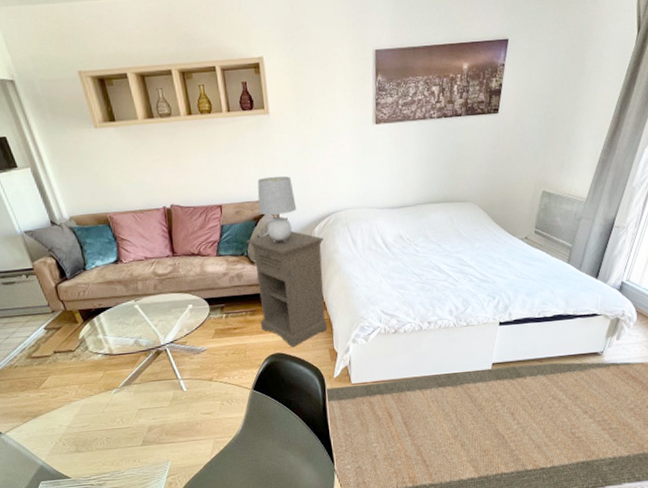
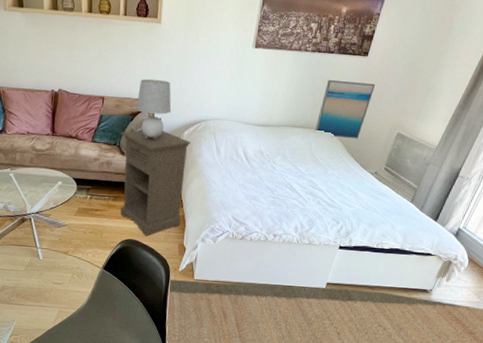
wall art: none [453,142,512,208] -> present [314,79,376,139]

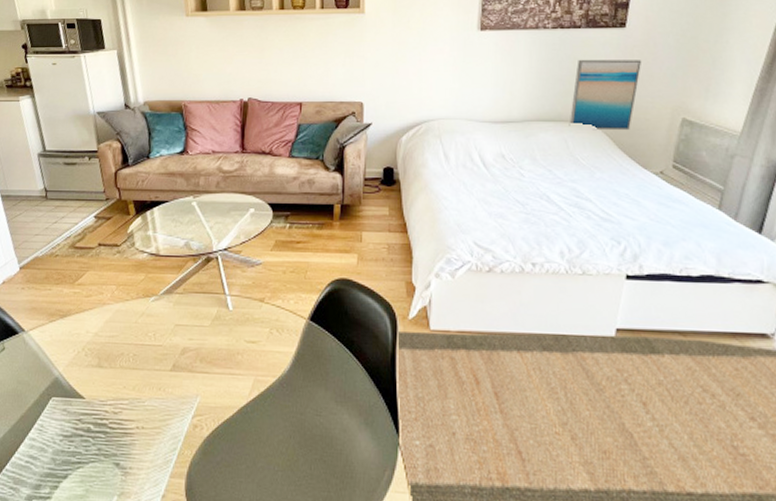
nightstand: present [120,130,191,237] -> none [324,138,411,274]
table lamp: present [137,78,172,140] -> none [341,77,384,149]

